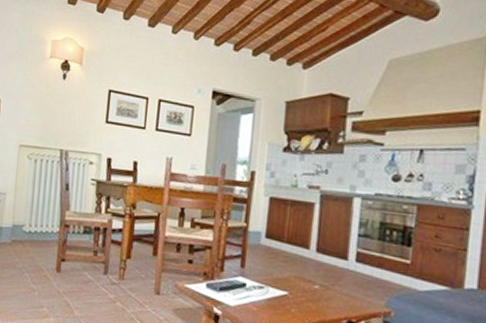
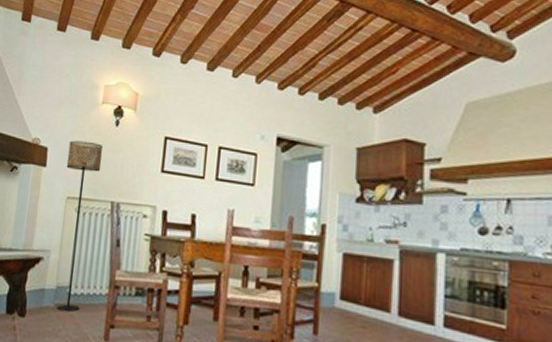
floor lamp: none [13,92,51,248] -> present [56,140,103,313]

